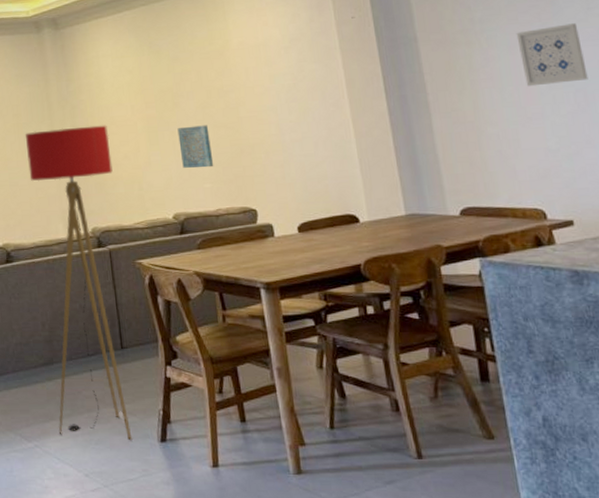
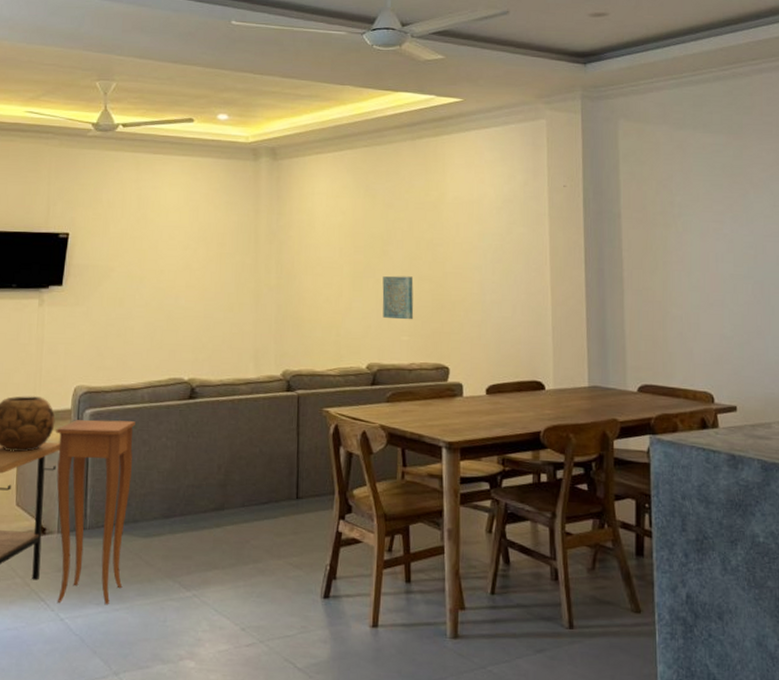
floor lamp: present [25,125,133,440] -> none [220,263,314,594]
wall art: present [516,23,588,87] -> none [709,218,766,274]

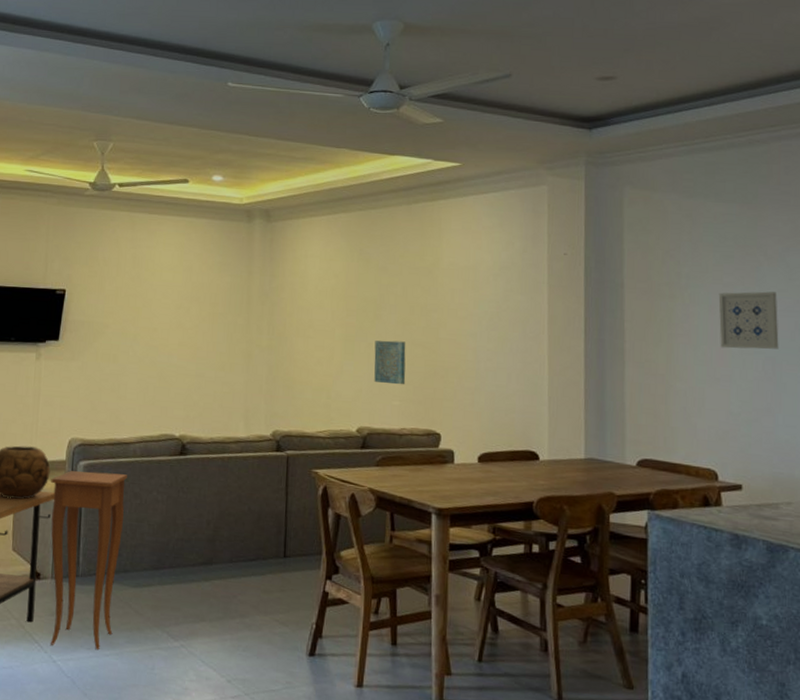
wall art: none [709,218,766,274] -> present [718,291,779,350]

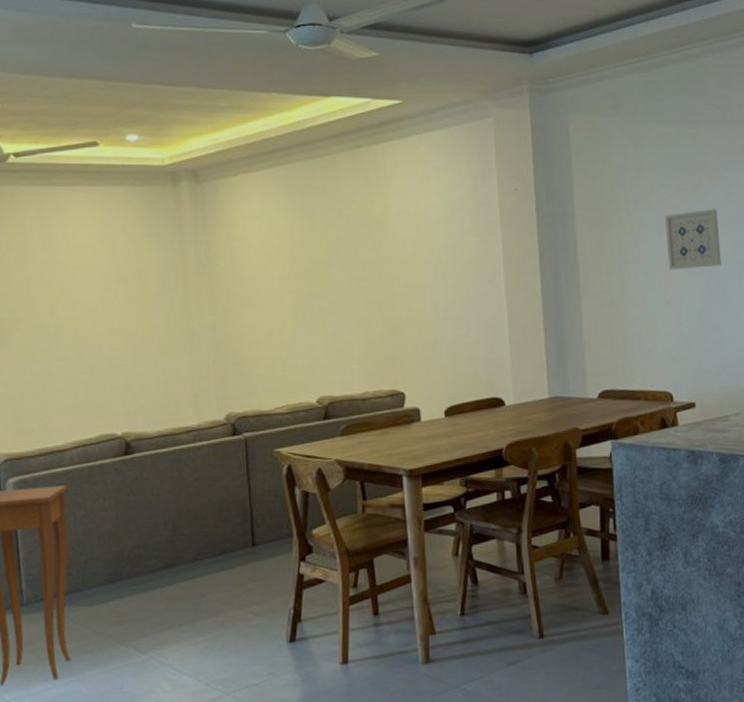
wall art: present [374,340,406,385] -> none [327,300,364,348]

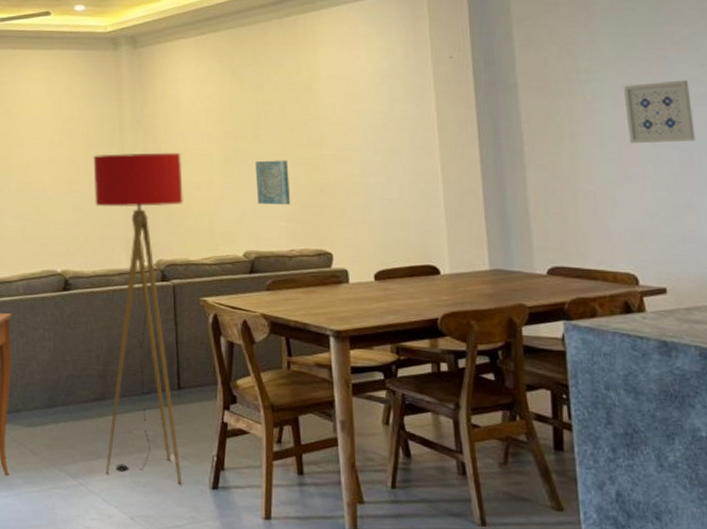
floor lamp: none [153,297,260,643] -> present [93,152,183,485]
wall art: none [327,300,364,348] -> present [255,160,291,205]

